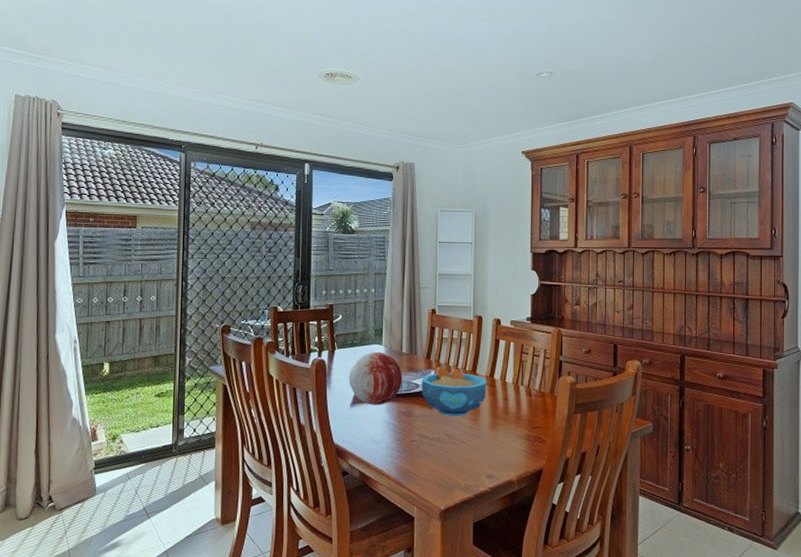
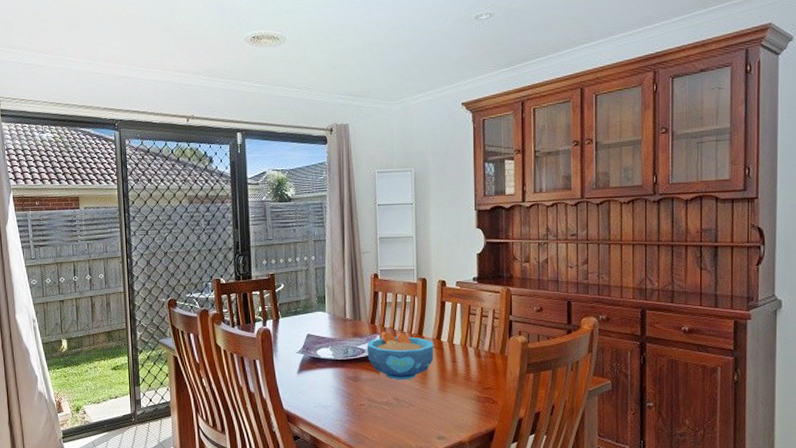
decorative orb: present [348,352,403,405] -> none [294,319,348,371]

